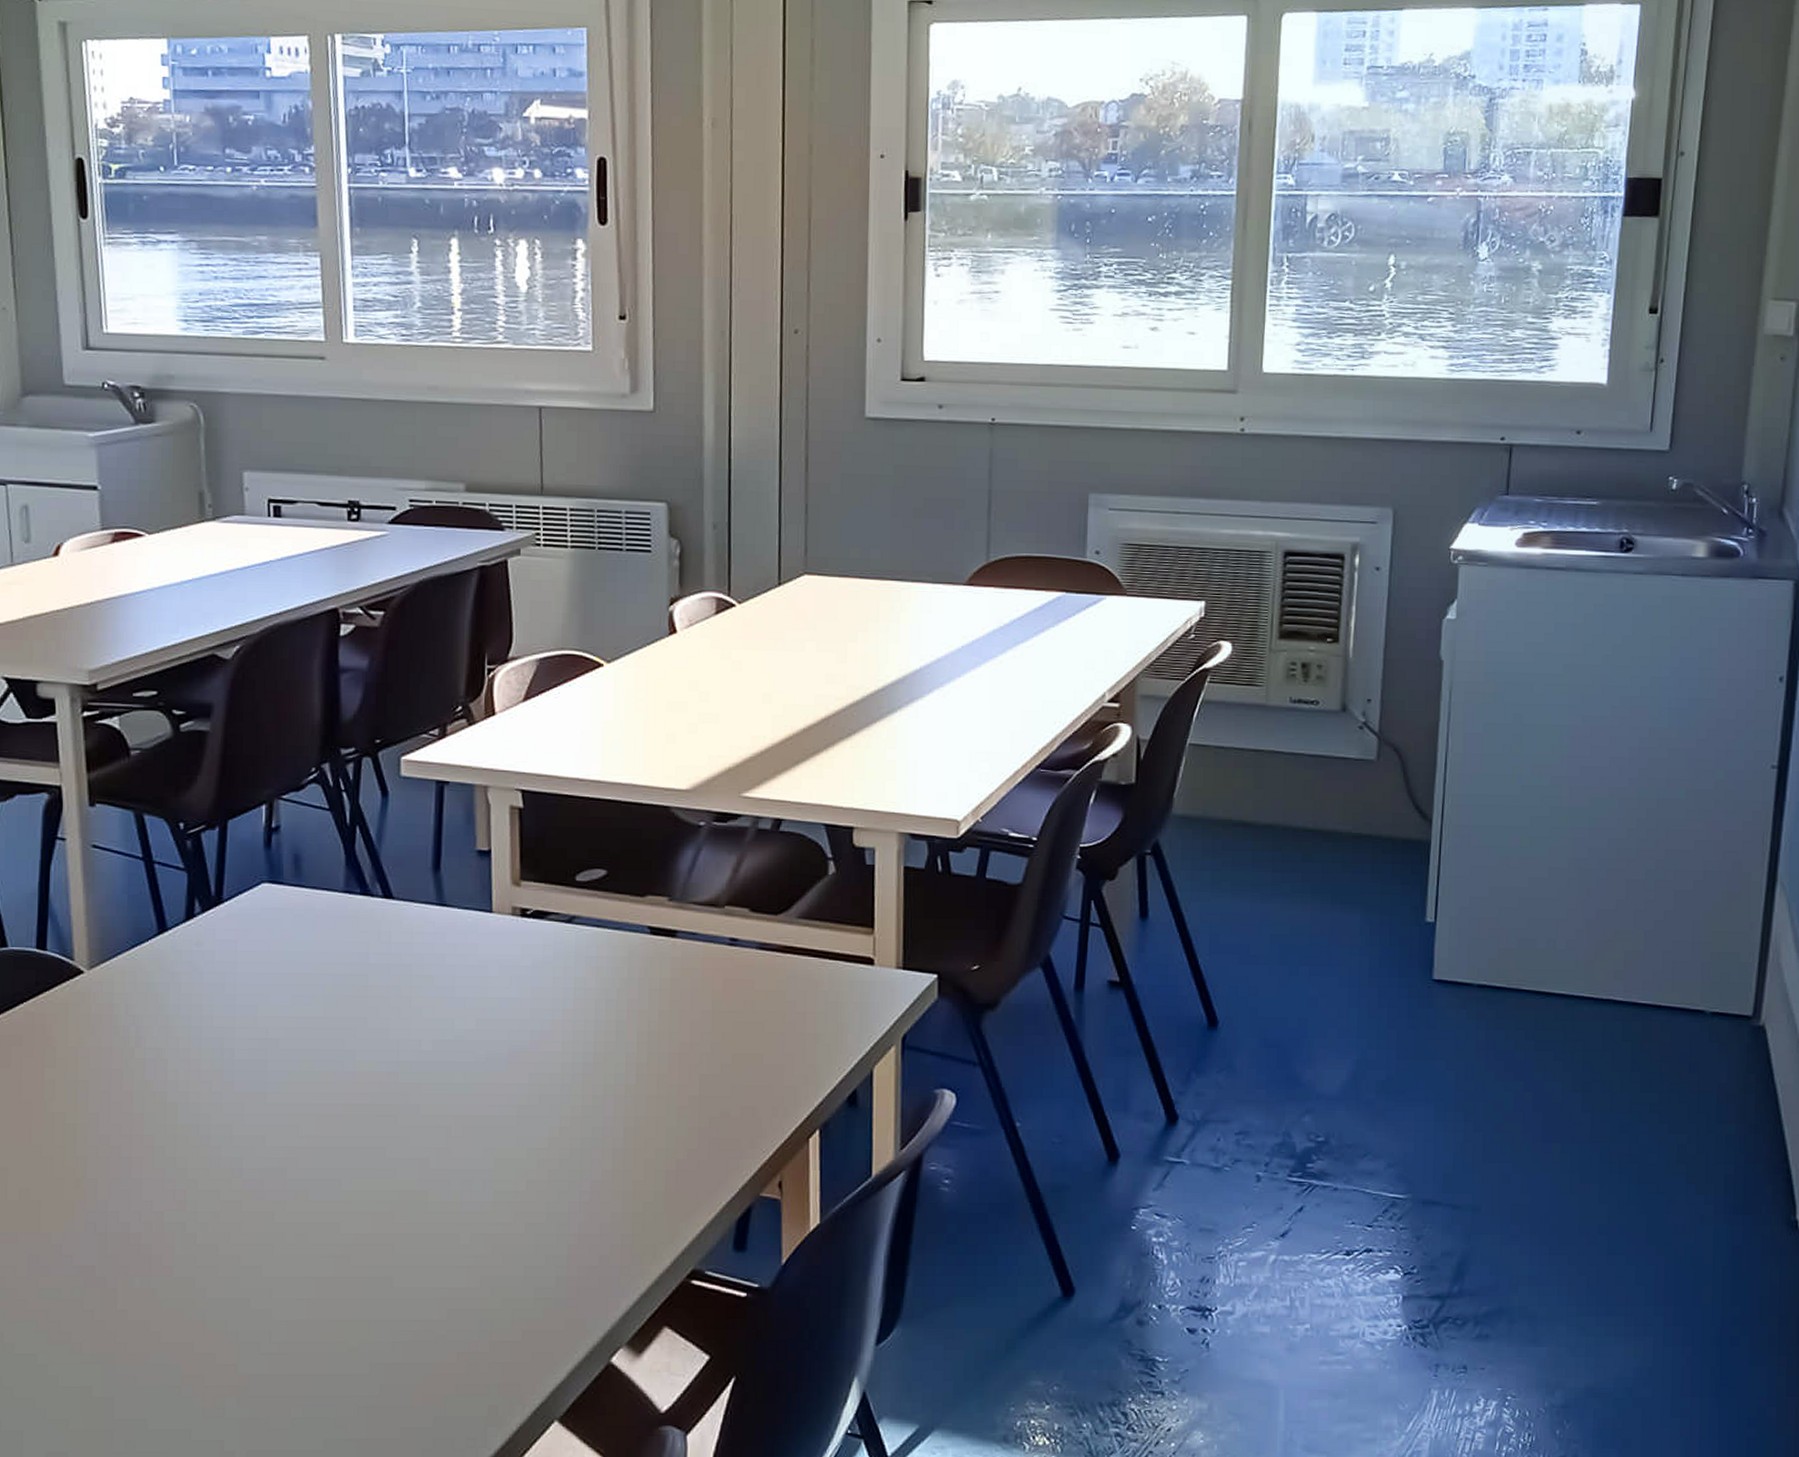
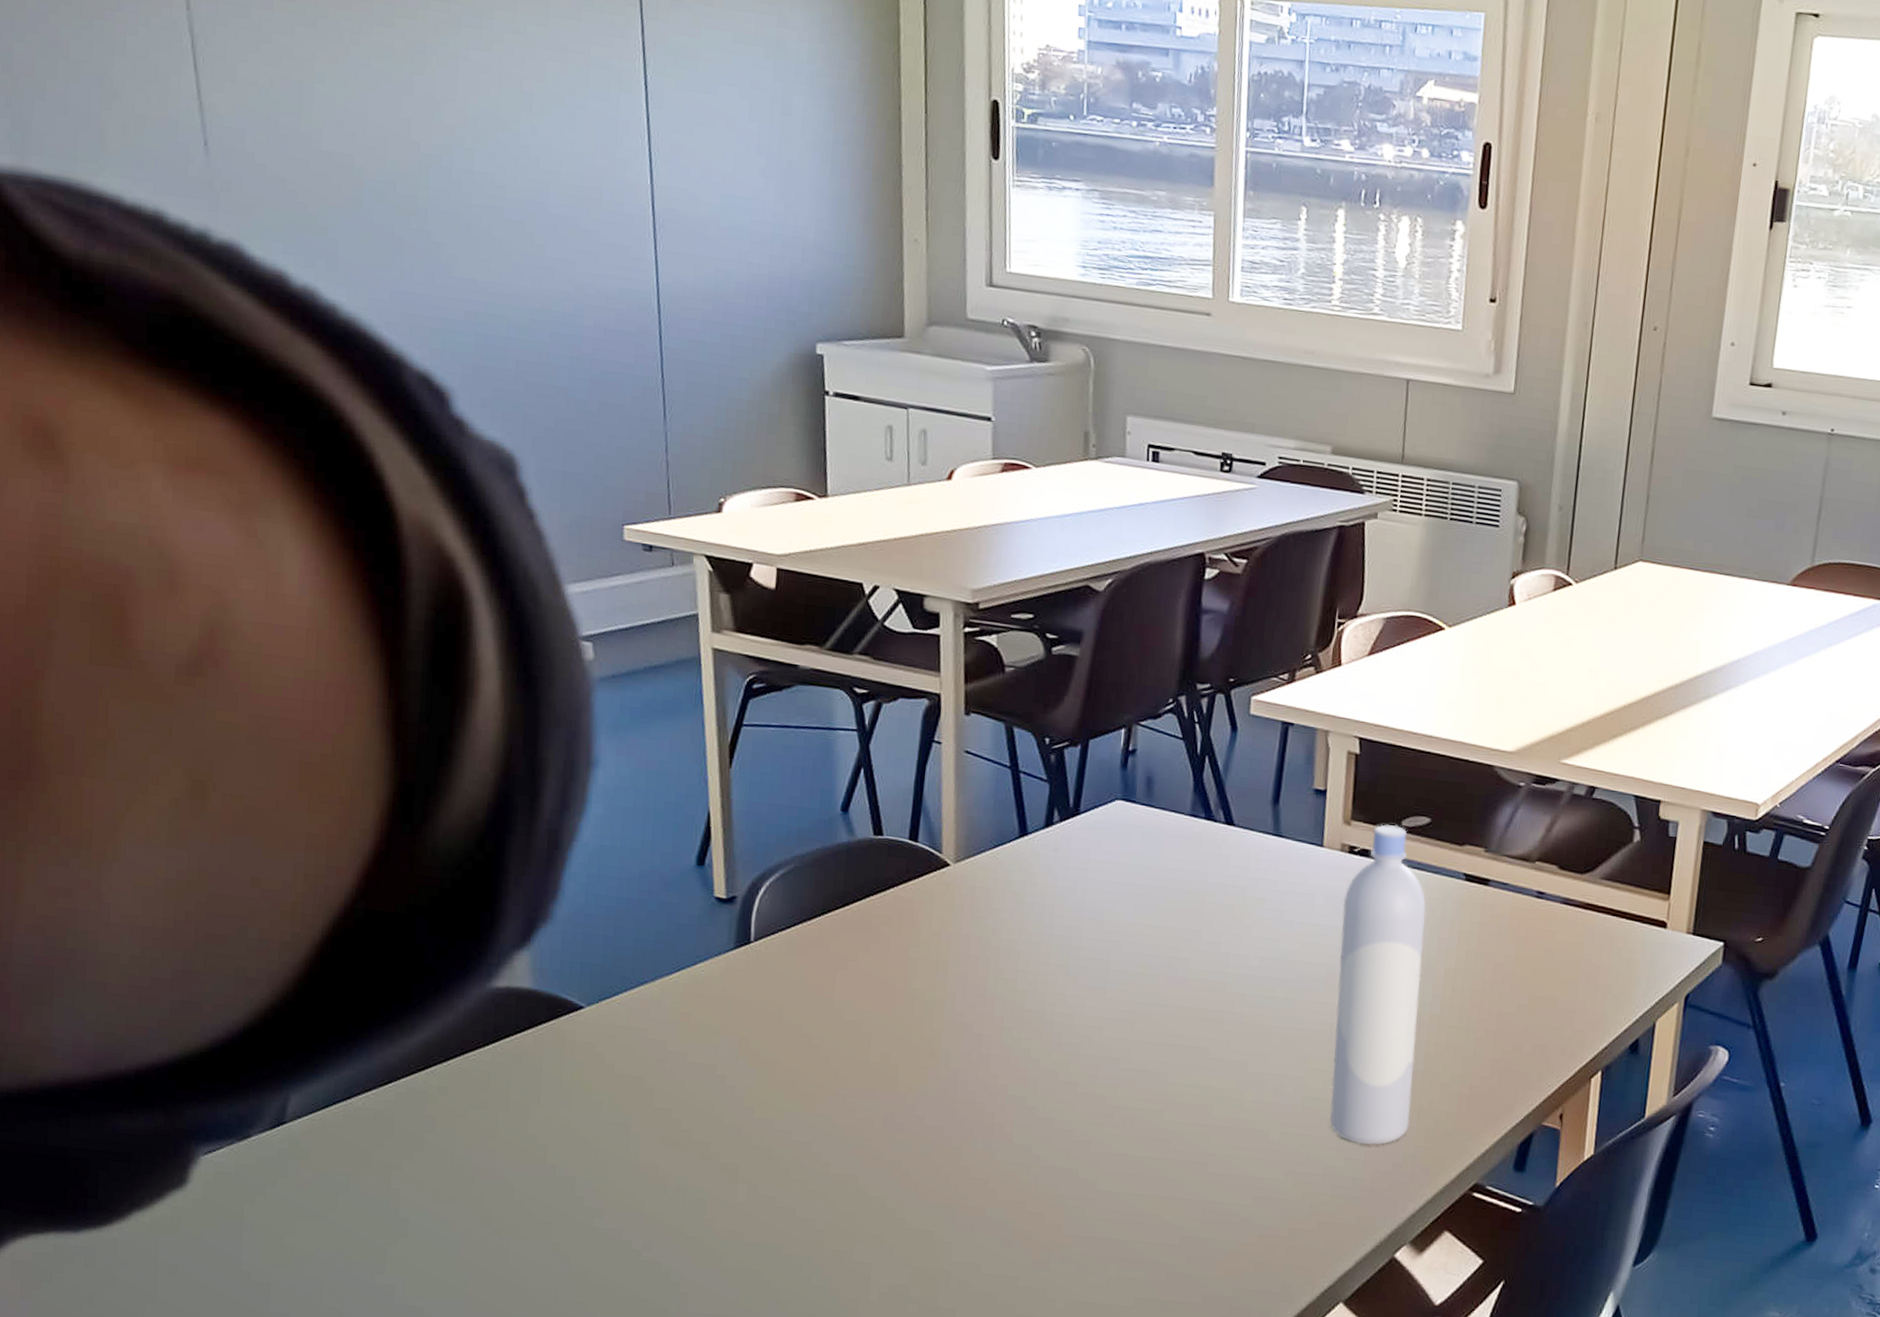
bottle: none [519,880,614,1239] -> present [1330,824,1426,1145]

